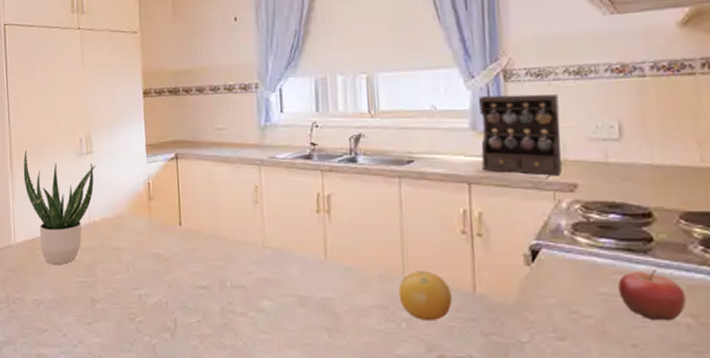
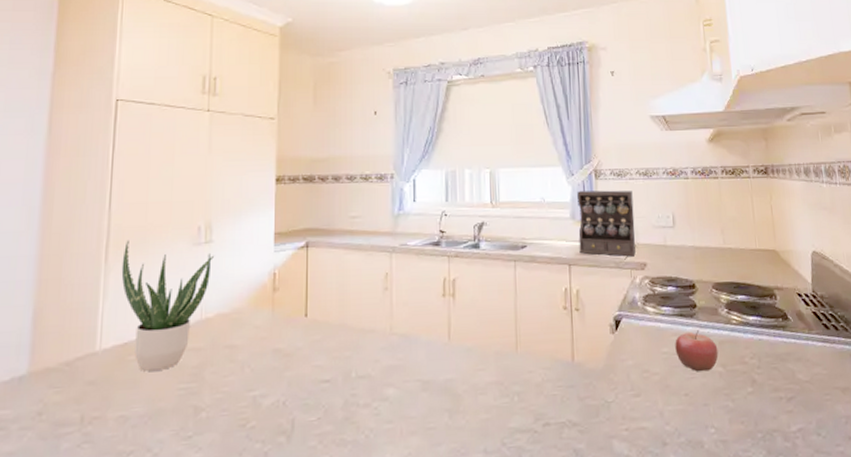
fruit: present [398,271,453,322] -> none [512,345,556,393]

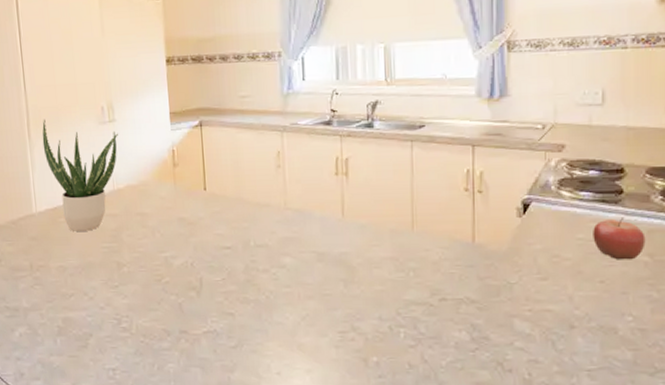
spice rack: present [577,190,636,257] -> none [485,63,554,138]

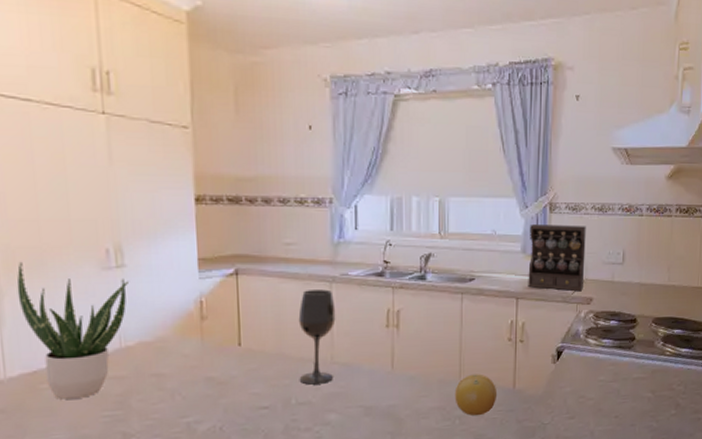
wine glass: none [254,138,288,229] -> present [298,289,336,385]
fruit: none [407,225,455,270] -> present [455,374,498,416]
spice rack: none [485,63,554,138] -> present [528,225,586,292]
fruit: present [593,217,646,260] -> none [611,360,650,398]

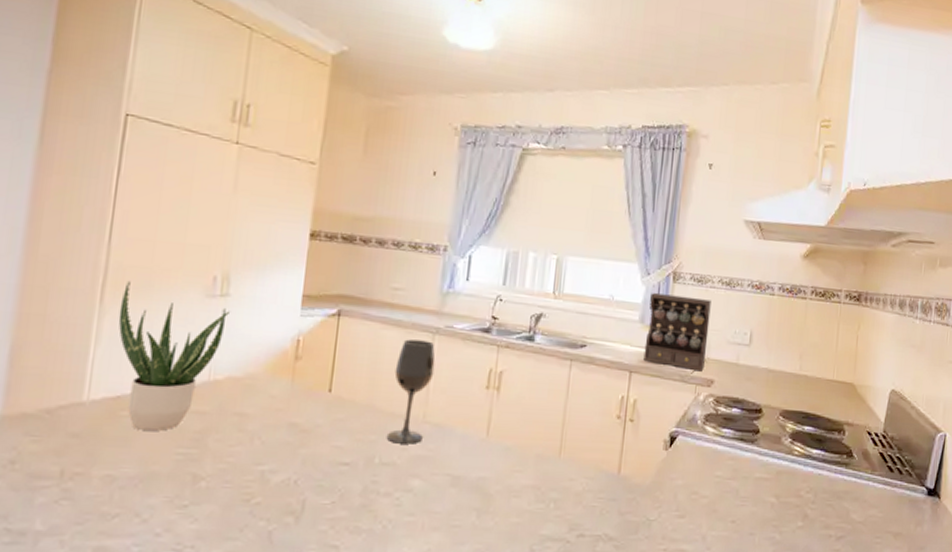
fruit: present [455,374,498,416] -> none [551,452,600,502]

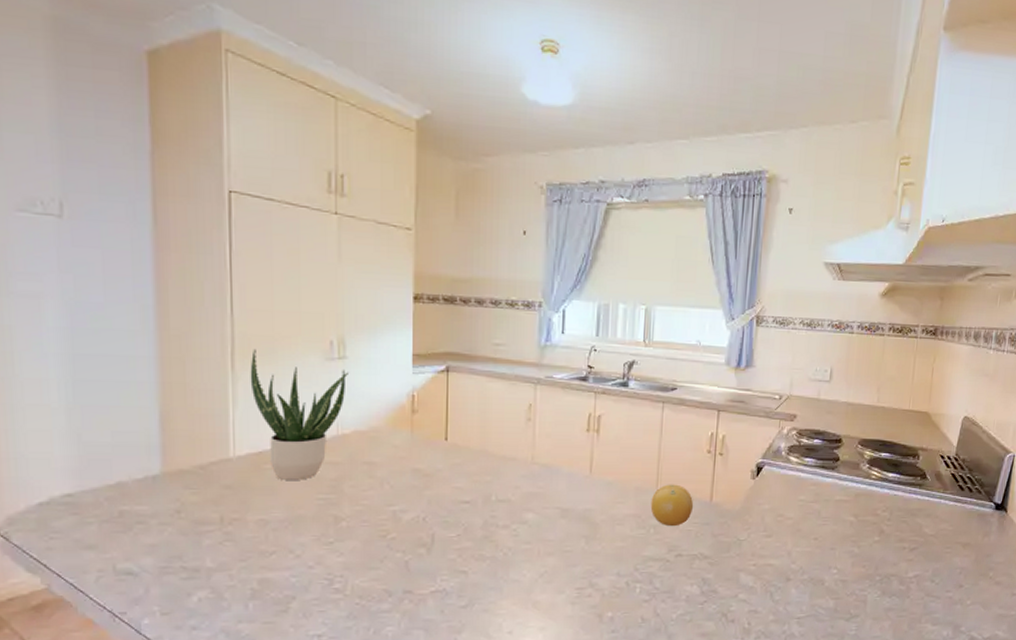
wine glass: present [386,339,436,444] -> none [500,390,539,483]
fruit: none [551,452,600,502] -> present [650,484,694,527]
spice rack: present [643,293,711,372] -> none [730,337,793,408]

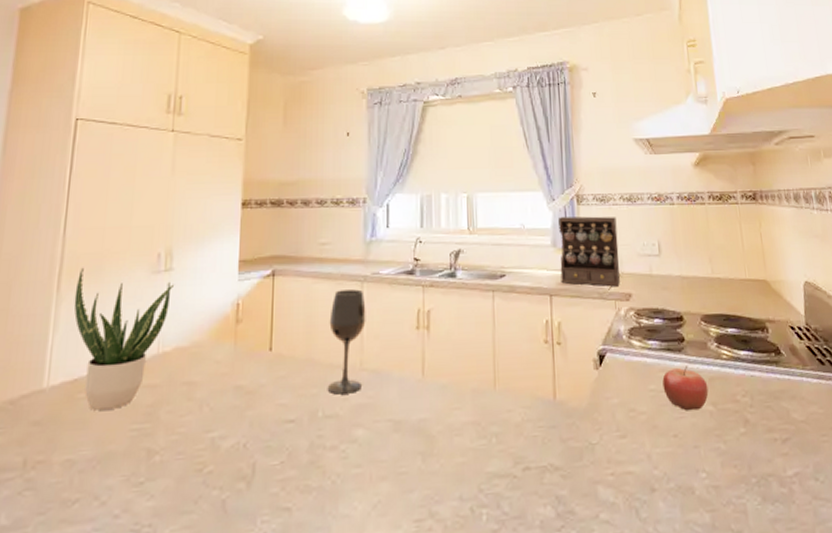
wine glass: none [500,390,539,483] -> present [327,289,366,395]
fruit: present [650,484,694,527] -> none [490,382,537,434]
spice rack: none [730,337,793,408] -> present [558,216,620,287]
fruit: none [812,481,853,520] -> present [662,365,709,411]

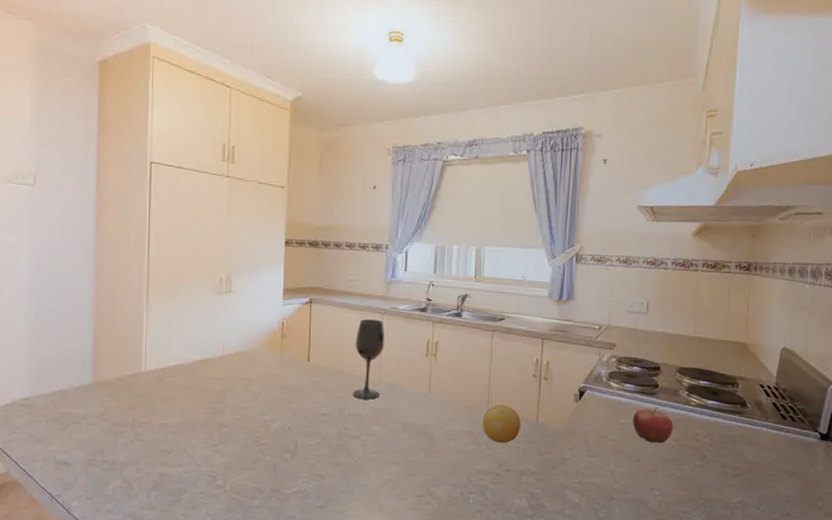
potted plant: present [74,267,174,410] -> none [159,284,233,392]
fruit: none [490,382,537,434] -> present [482,404,522,444]
spice rack: present [558,216,620,287] -> none [553,273,611,337]

